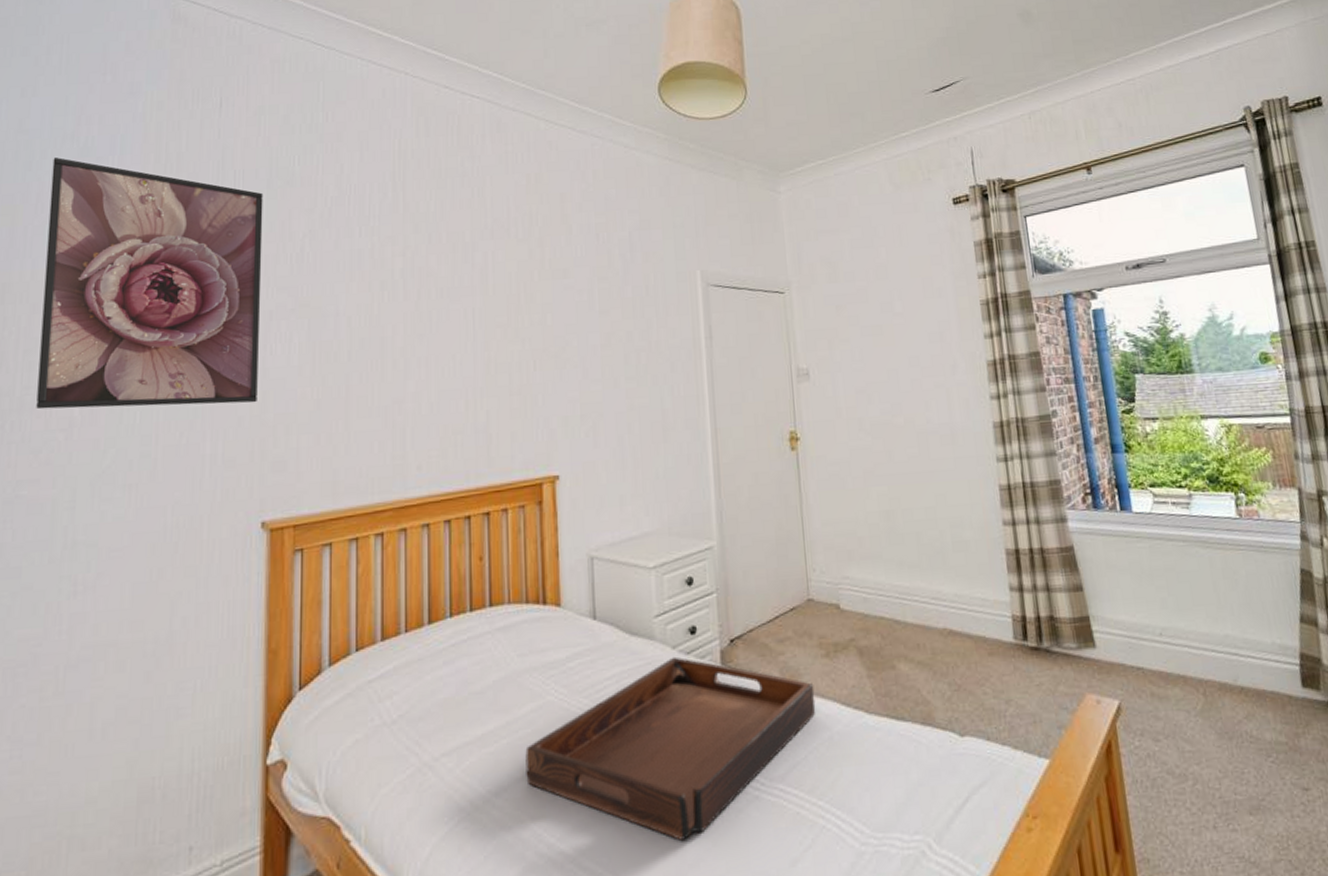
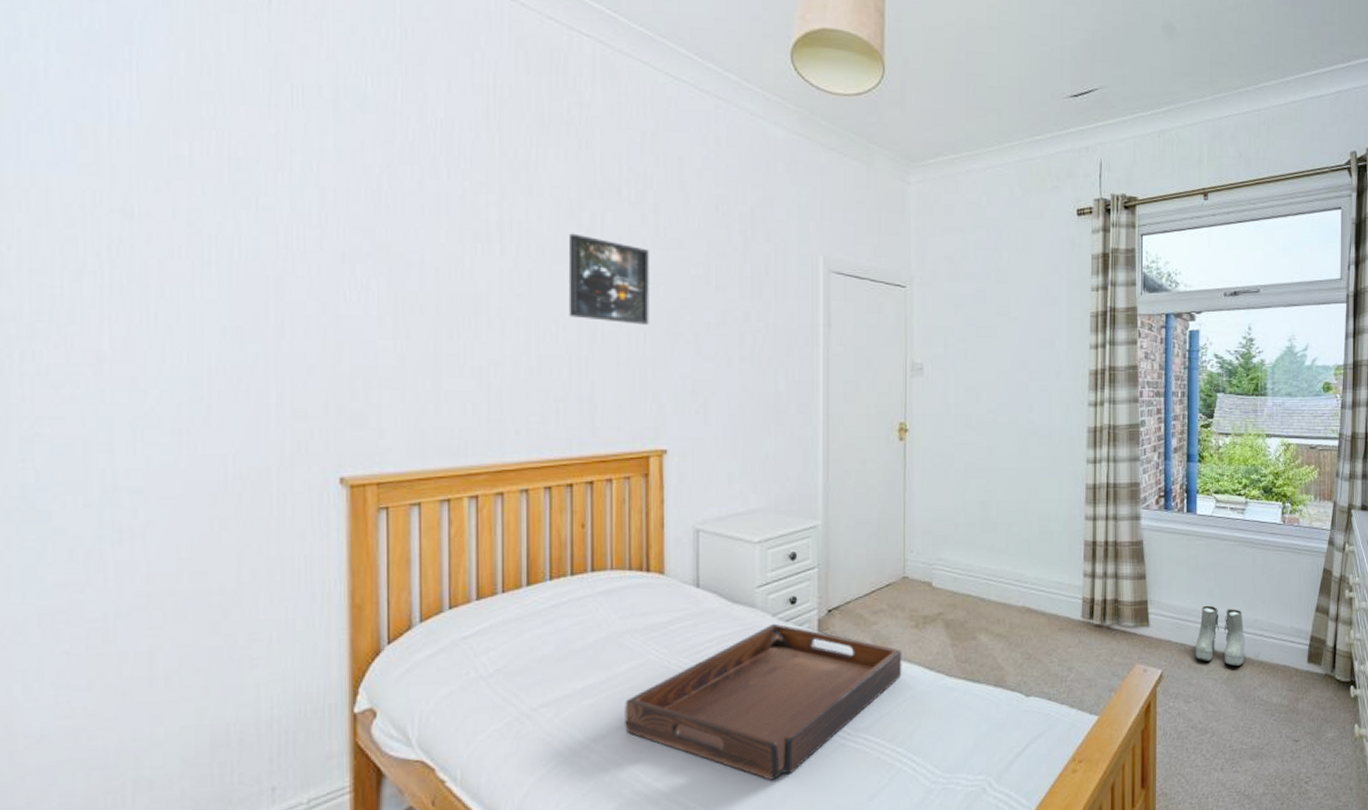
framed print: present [36,157,263,410] -> none [47,38,331,352]
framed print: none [463,273,539,354] -> present [568,233,649,325]
boots: none [1155,619,1220,694] -> present [1195,605,1245,667]

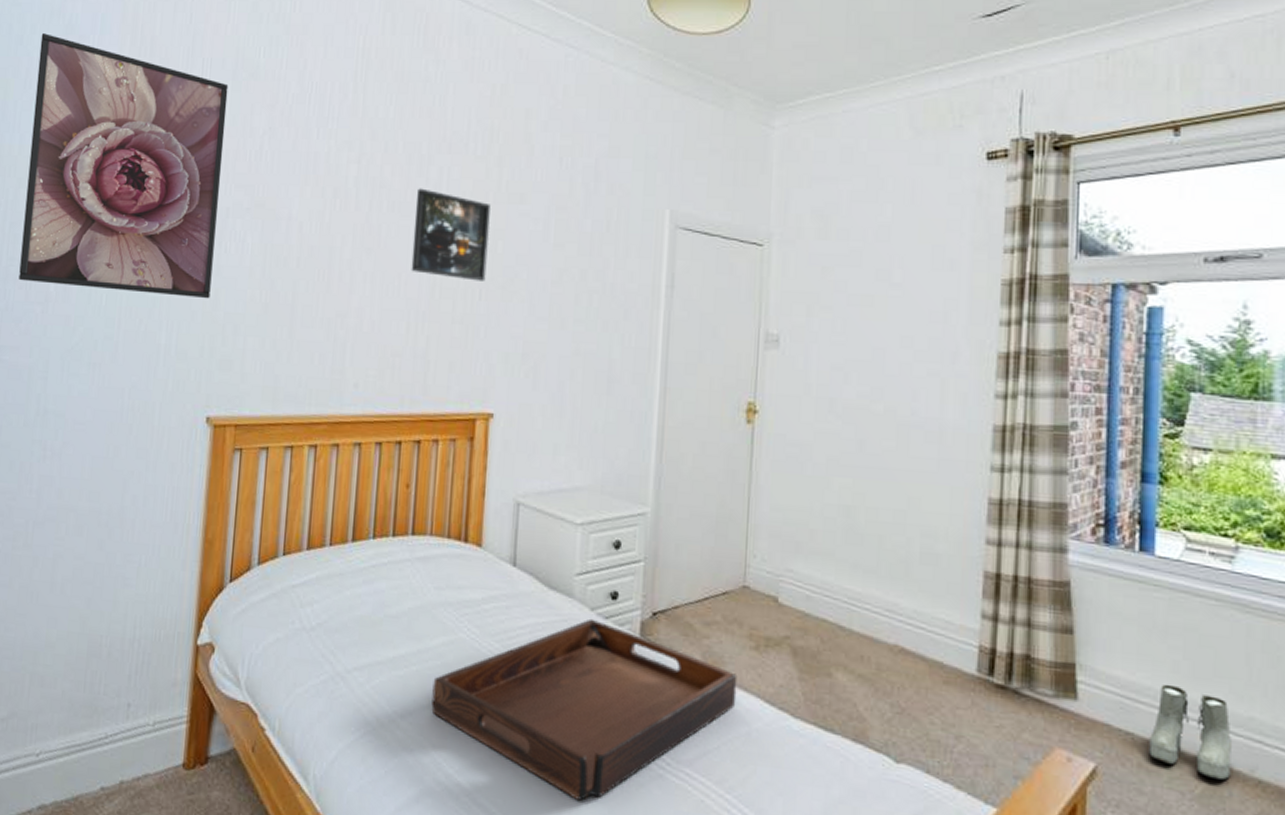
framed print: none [47,38,331,352] -> present [19,33,229,299]

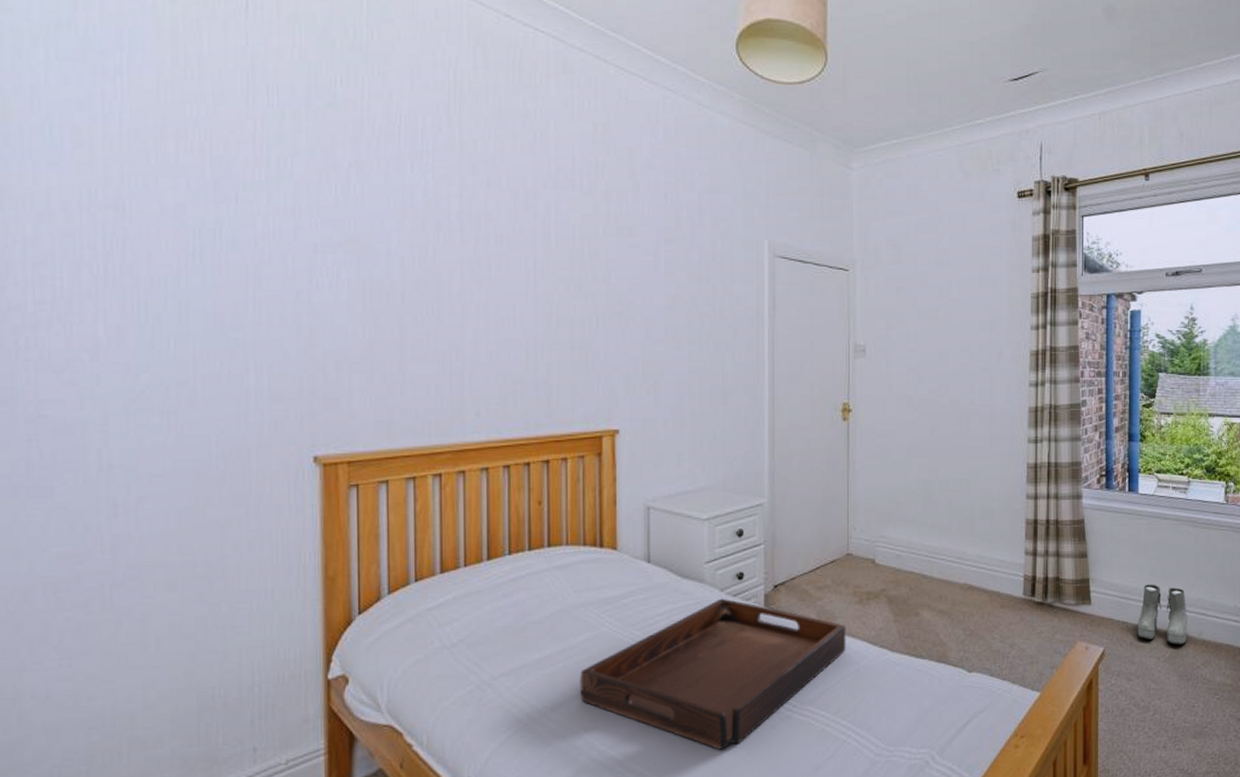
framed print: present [19,33,229,299] -> none [47,46,304,338]
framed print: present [411,188,491,281] -> none [524,222,602,309]

